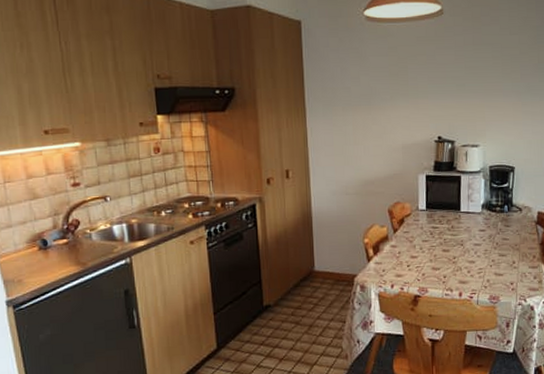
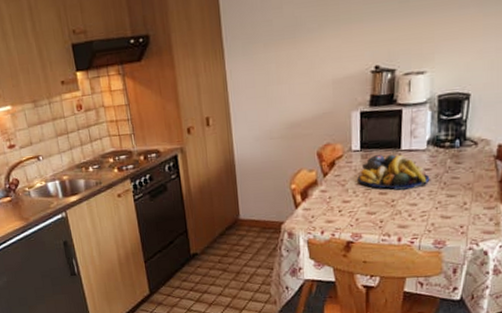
fruit bowl: none [424,215,485,248] -> present [357,154,430,190]

